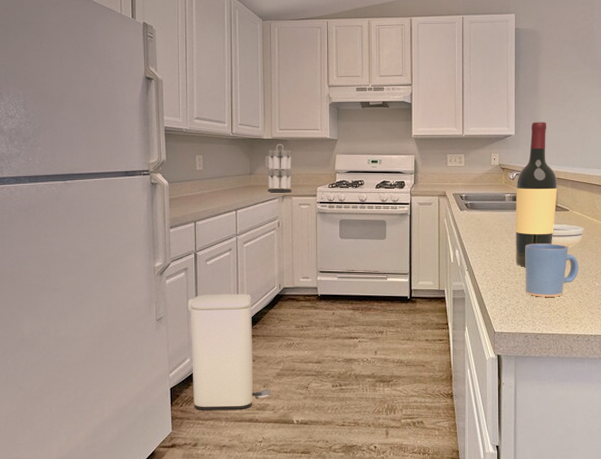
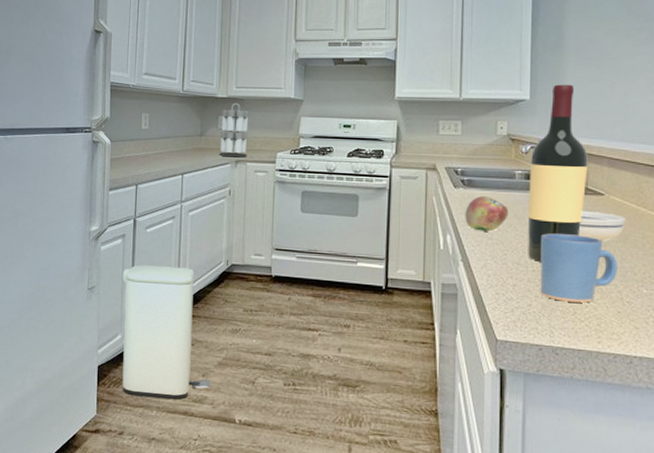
fruit: none [469,216,501,245] -> present [465,195,509,232]

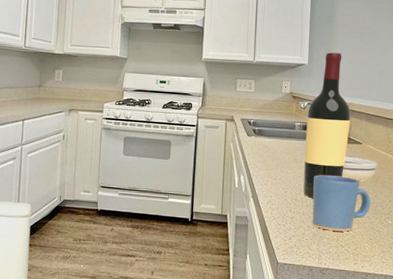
spice rack: present [219,102,249,158] -> none [55,59,81,107]
fruit: present [465,195,509,232] -> none [255,143,290,173]

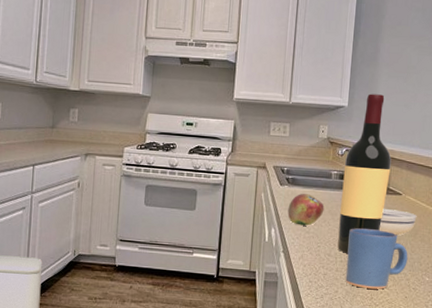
fruit: none [255,143,290,173] -> present [287,193,324,226]

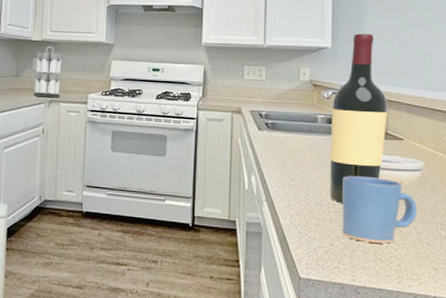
spice rack: none [69,96,100,151] -> present [33,46,62,98]
fruit: present [287,193,324,226] -> none [269,138,311,173]

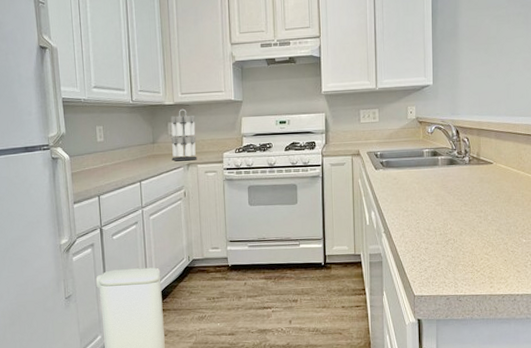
wine bottle: present [330,33,388,203] -> none [435,68,480,226]
mug: present [342,176,417,244] -> none [446,199,504,257]
bowl: present [380,155,425,184] -> none [475,178,509,203]

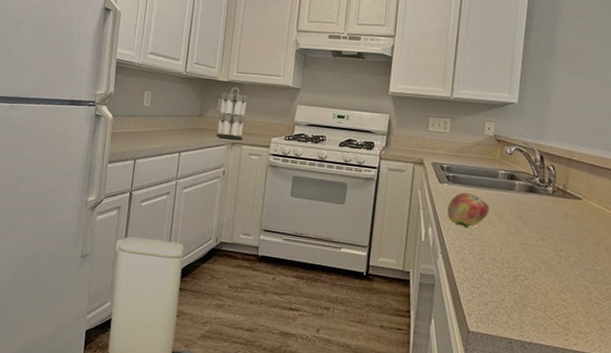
fruit: none [385,174,420,206] -> present [447,192,490,227]

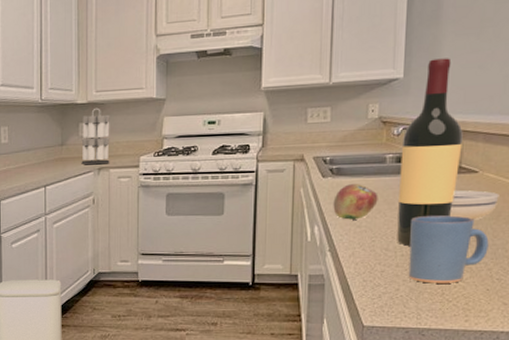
wine bottle: none [504,90,570,259] -> present [397,58,463,246]
mug: none [513,232,590,302] -> present [408,215,489,283]
bowl: none [555,213,601,244] -> present [450,190,500,220]

